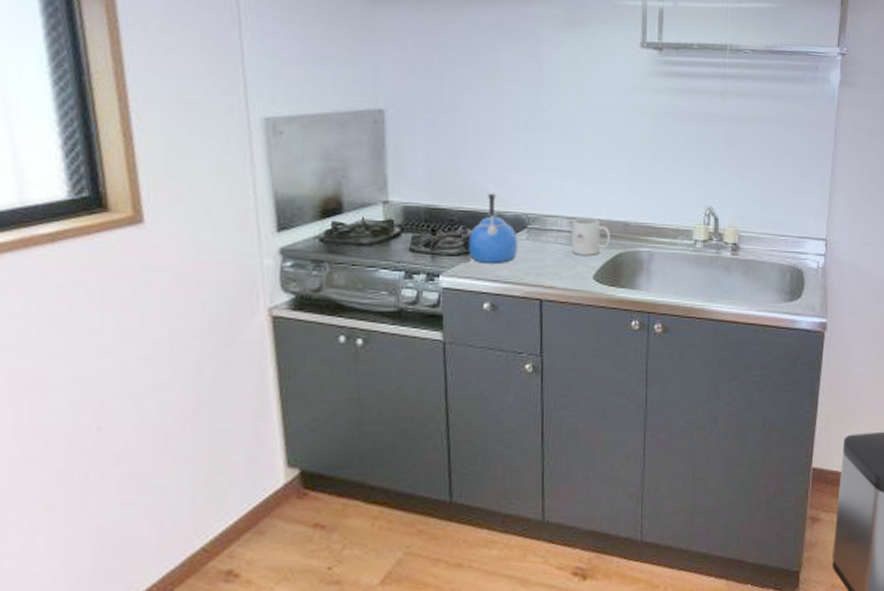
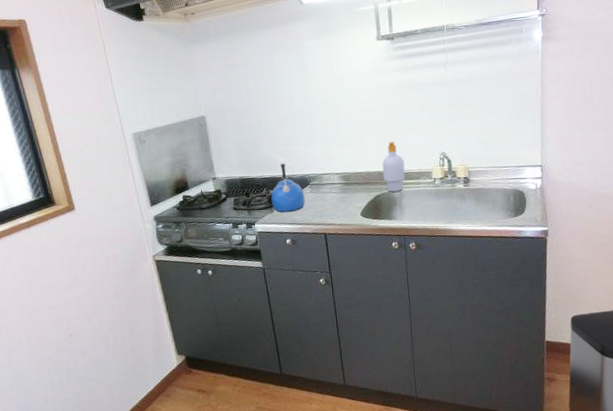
mug: present [571,218,611,255] -> none [340,172,371,200]
soap bottle: none [629,183,659,252] -> present [382,141,406,192]

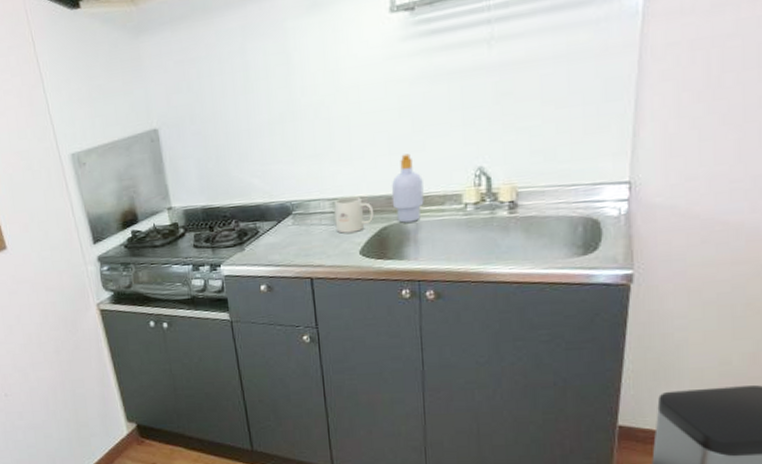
kettle: present [270,163,305,212] -> none [241,186,286,251]
mug: none [340,172,371,200] -> present [333,196,375,234]

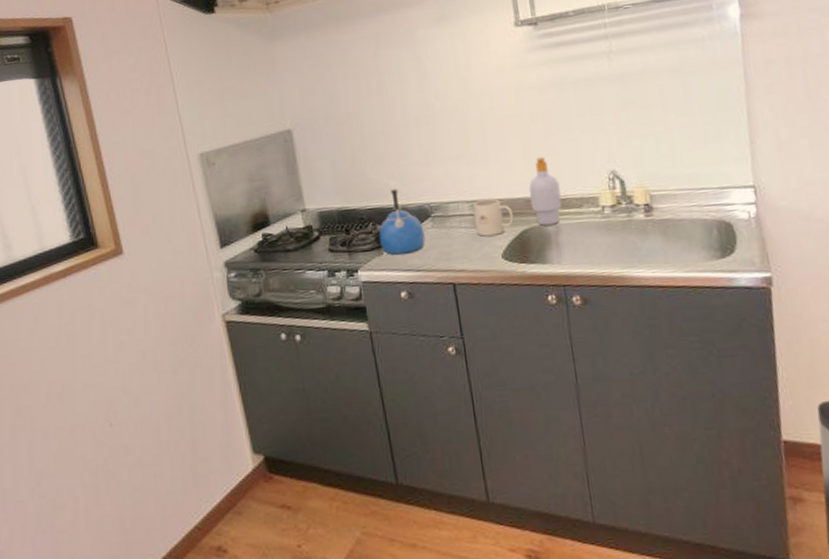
kettle: none [241,186,286,251] -> present [378,188,426,255]

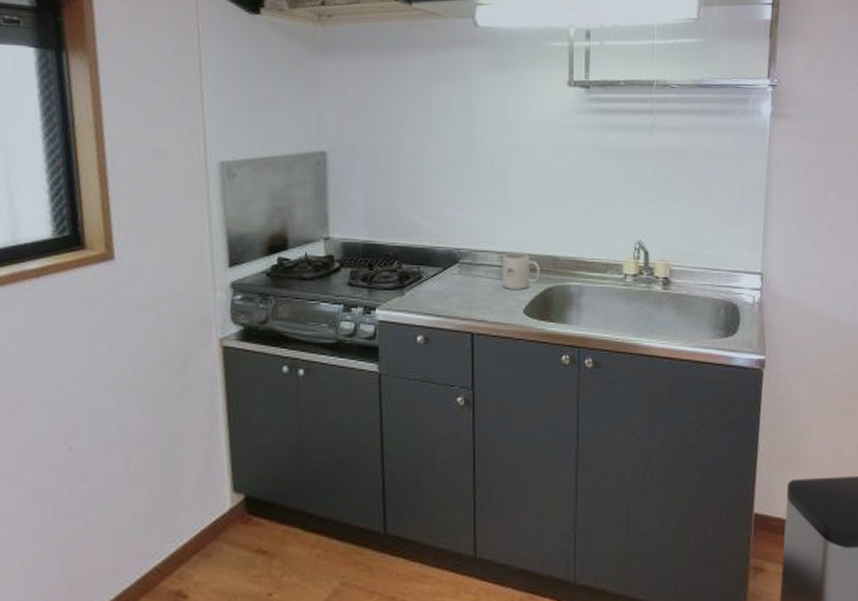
kettle: present [378,188,426,255] -> none [402,229,450,297]
soap bottle: present [528,157,563,226] -> none [558,218,588,286]

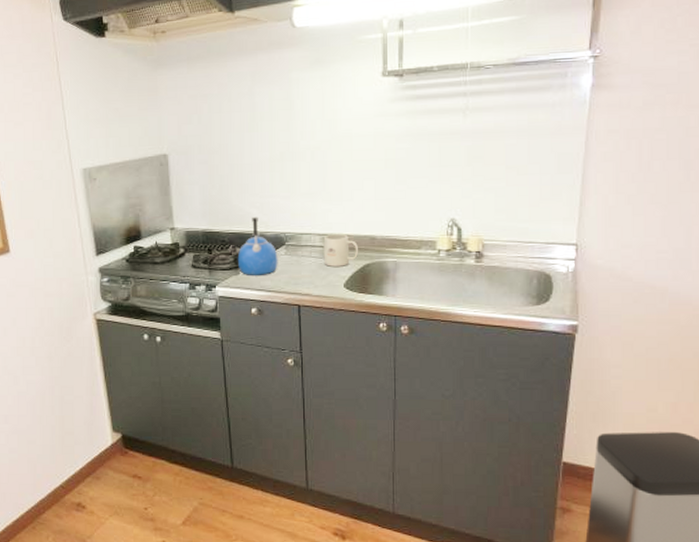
kettle: none [402,229,450,297] -> present [237,217,278,275]

